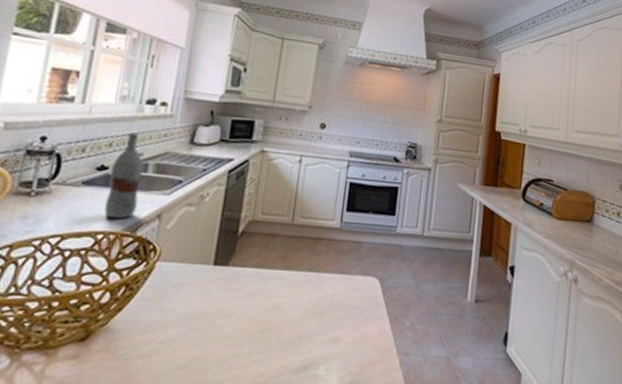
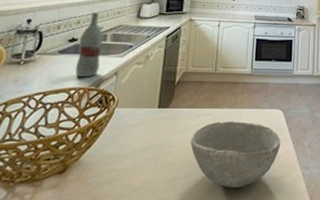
bowl: none [254,287,374,374] -> present [190,121,281,188]

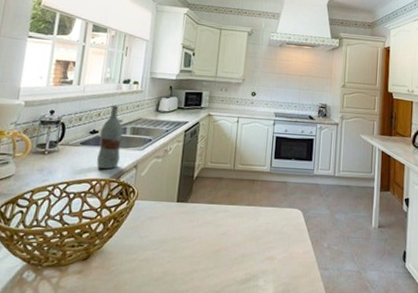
bowl: present [190,121,281,188] -> none [208,218,300,284]

